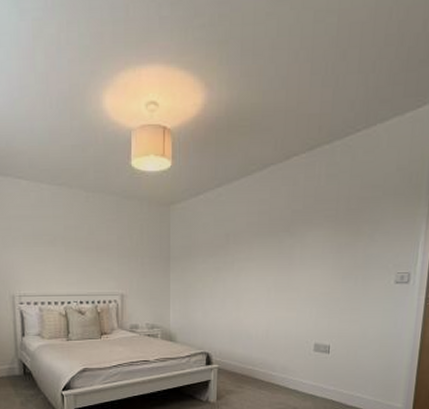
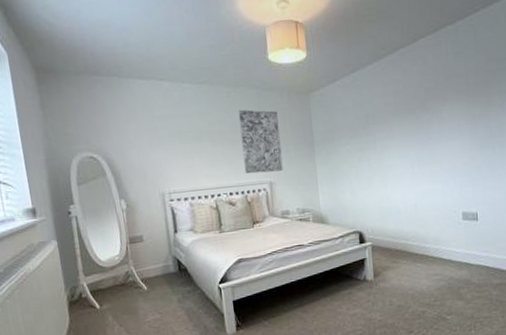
wall art: none [95,216,136,284] -> present [238,109,283,174]

